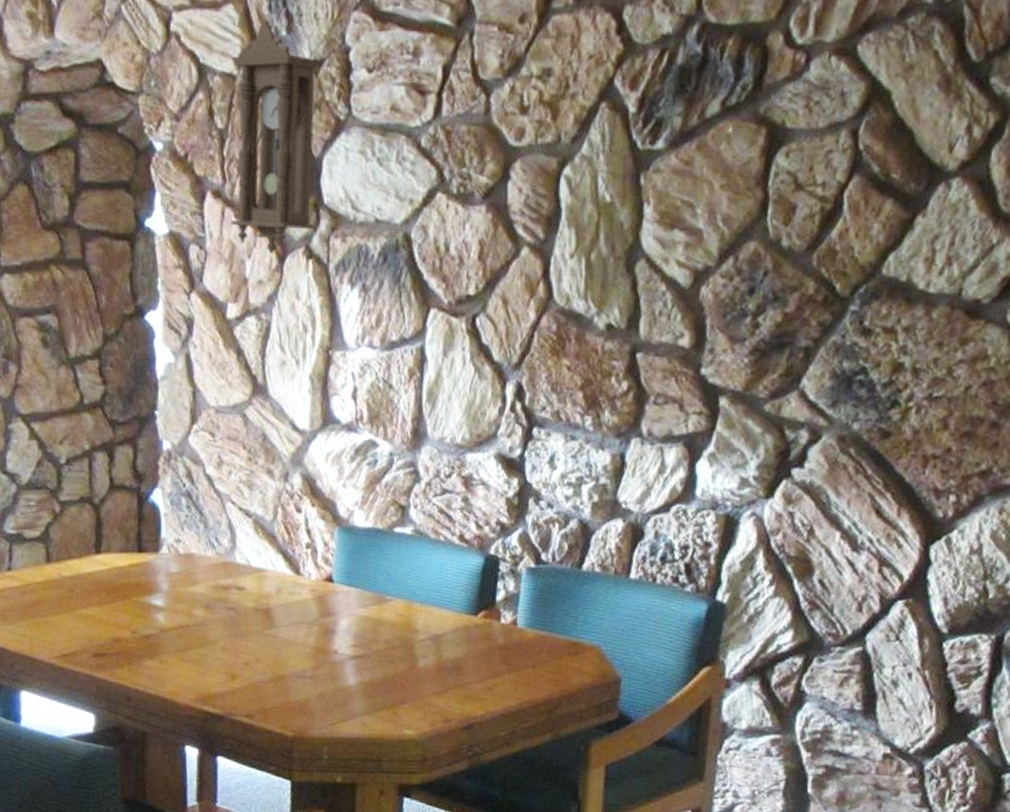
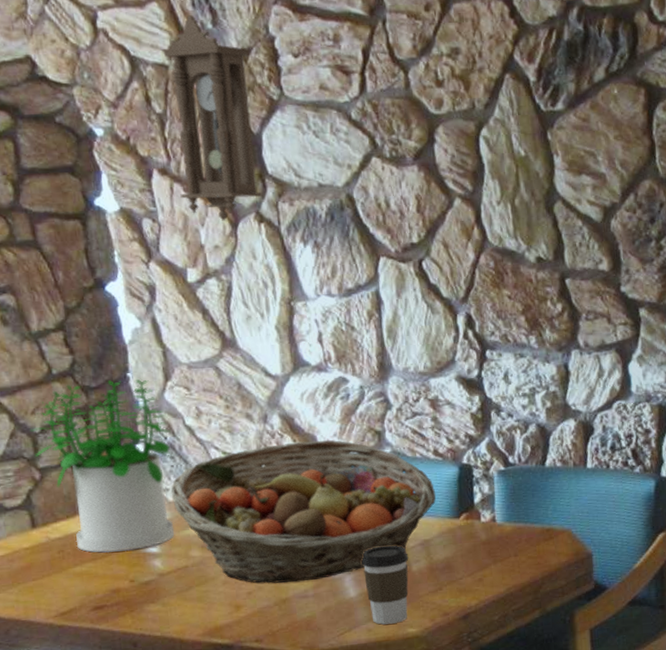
potted plant: none [57,416,190,601] -> present [31,380,175,553]
fruit basket: none [183,506,455,660] -> present [171,440,436,583]
coffee cup: none [366,634,417,722] -> present [361,545,409,625]

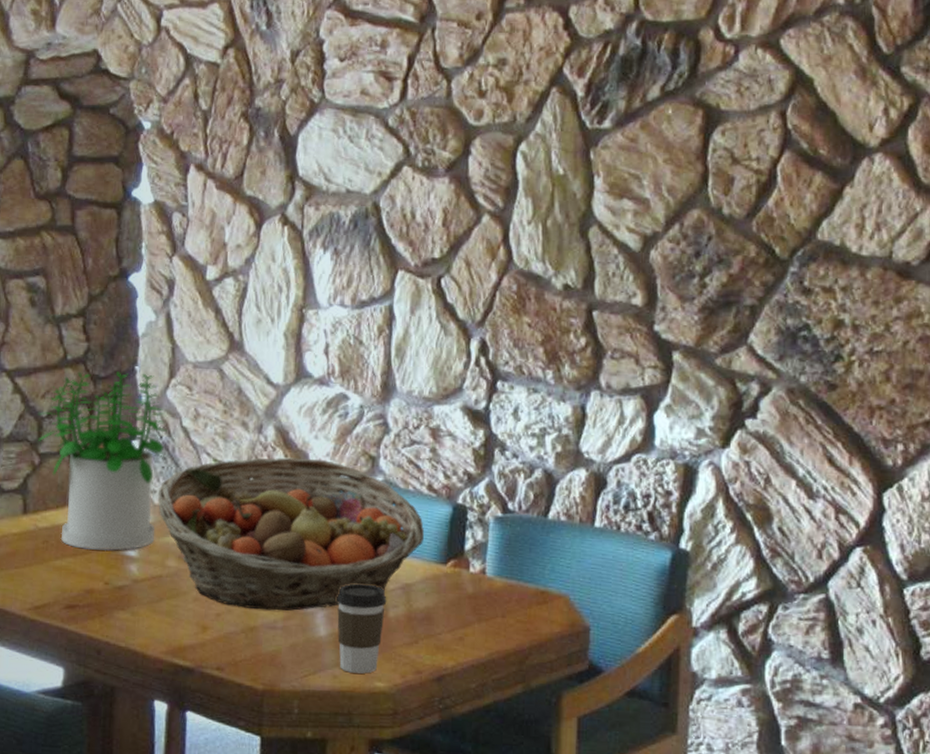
pendulum clock: present [161,15,263,221] -> none [212,17,300,221]

